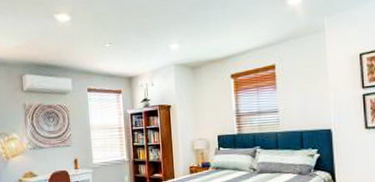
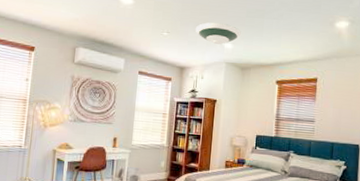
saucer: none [138,23,186,48] -> present [196,22,241,45]

